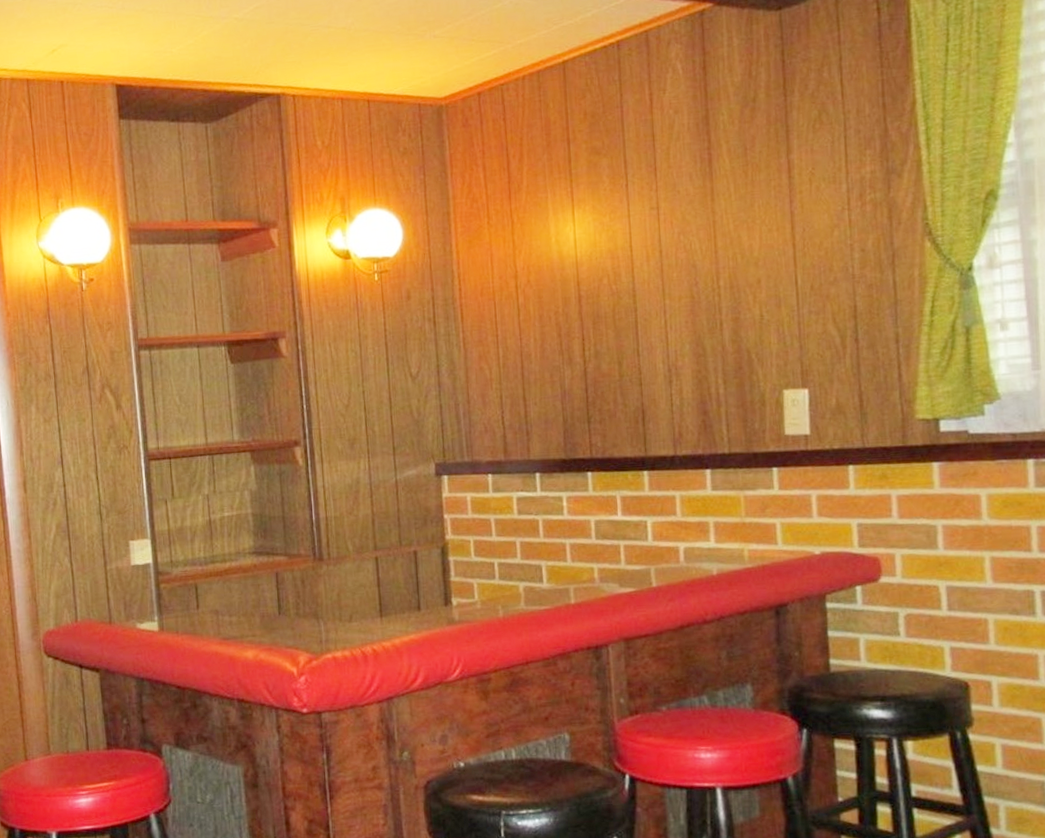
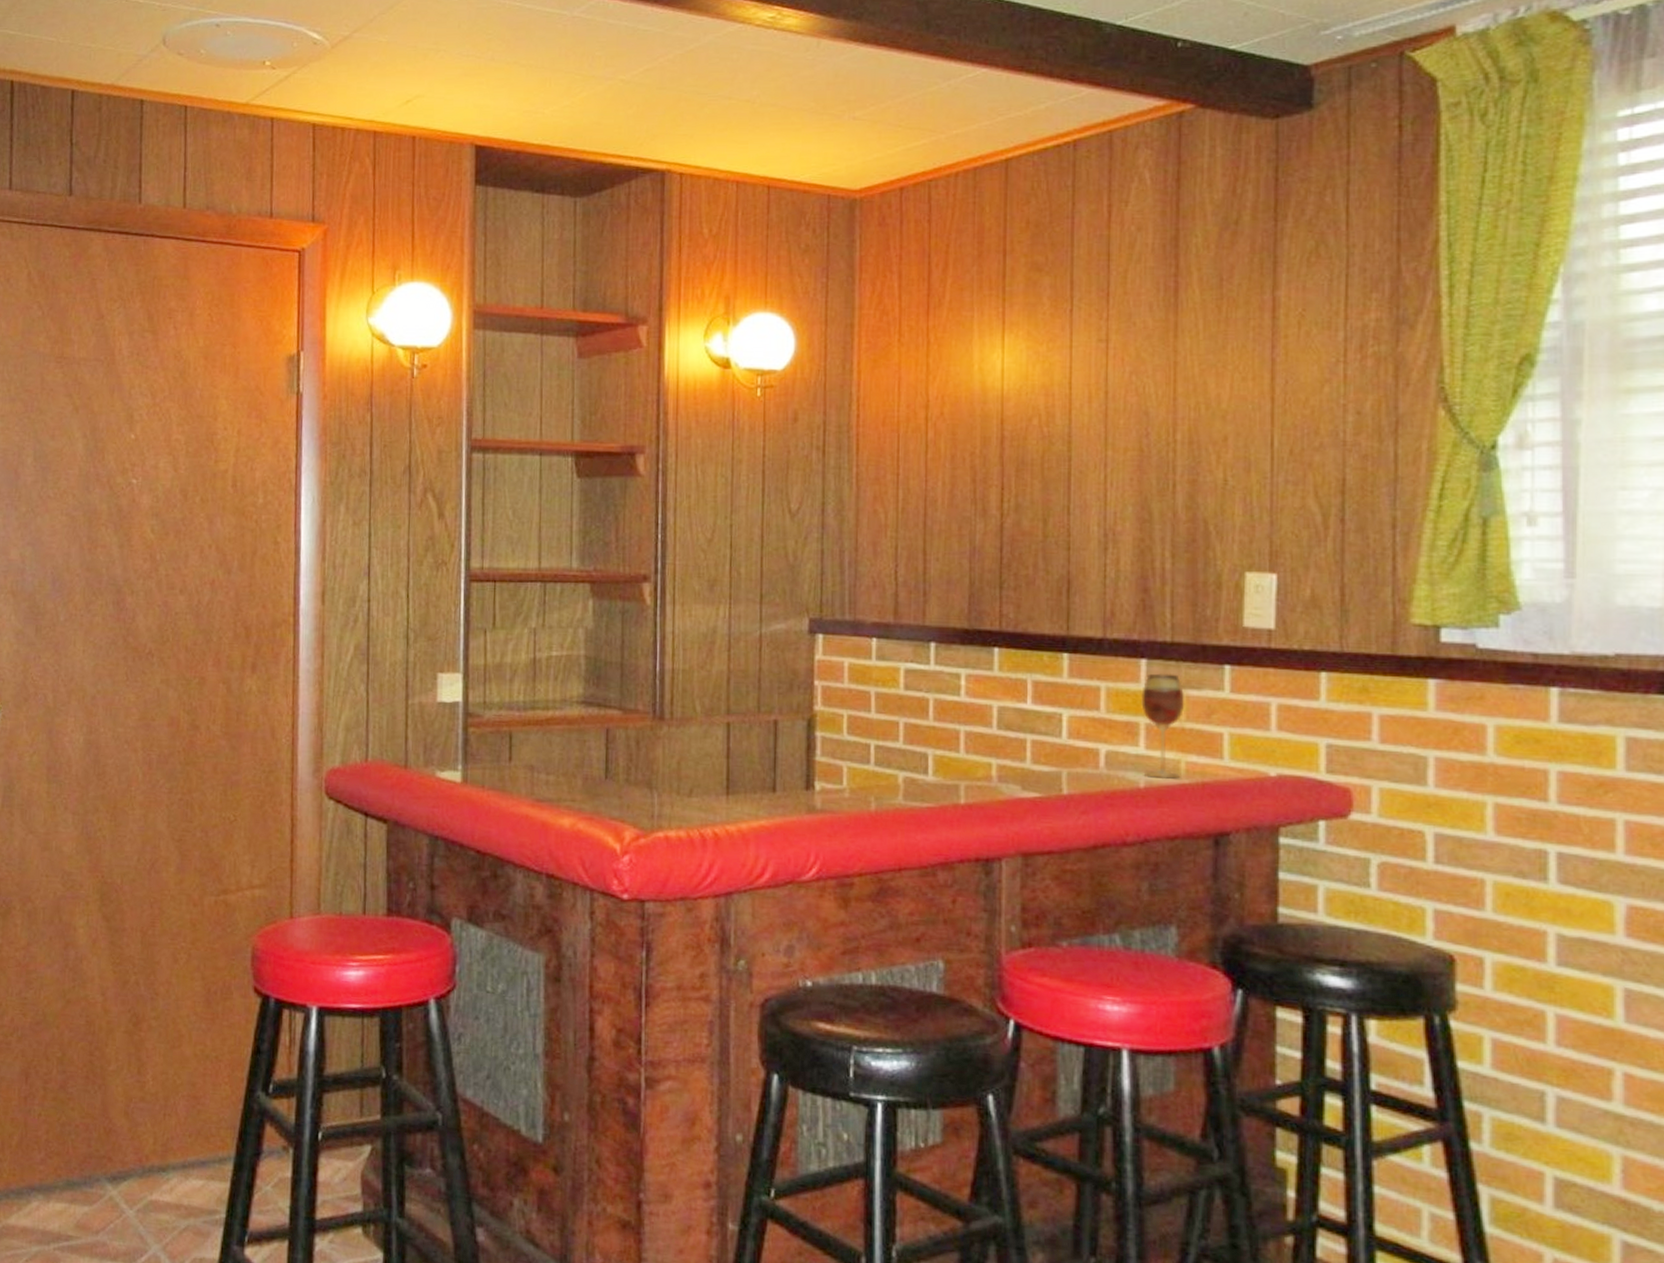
wineglass: none [708,479,745,566] -> present [1141,673,1185,780]

